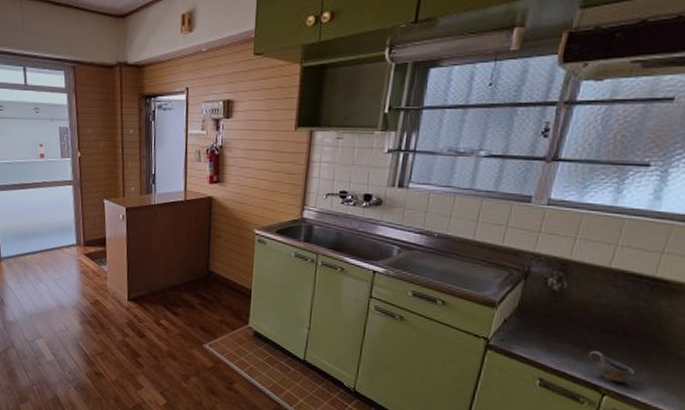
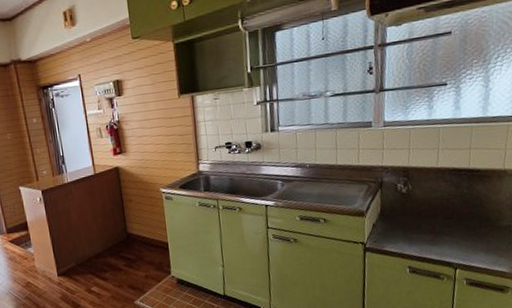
cup: present [588,350,636,383] -> none [439,234,474,257]

